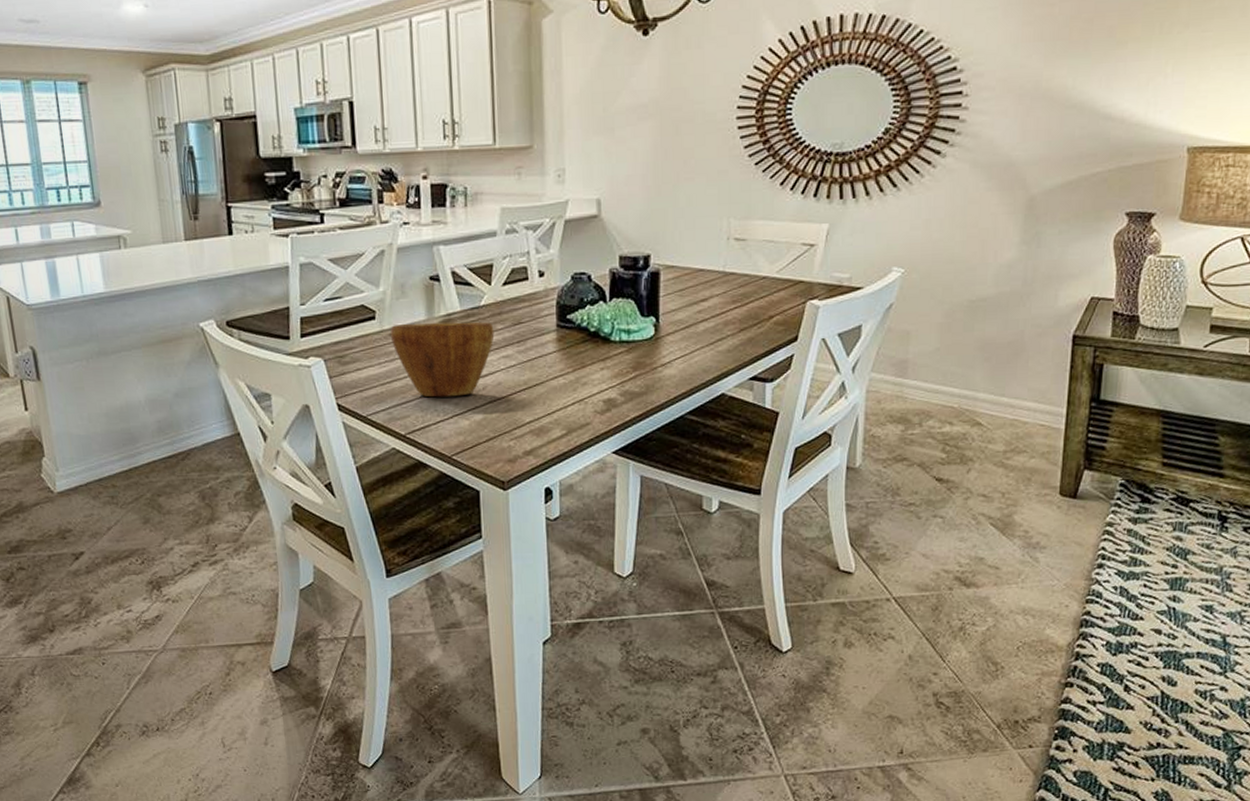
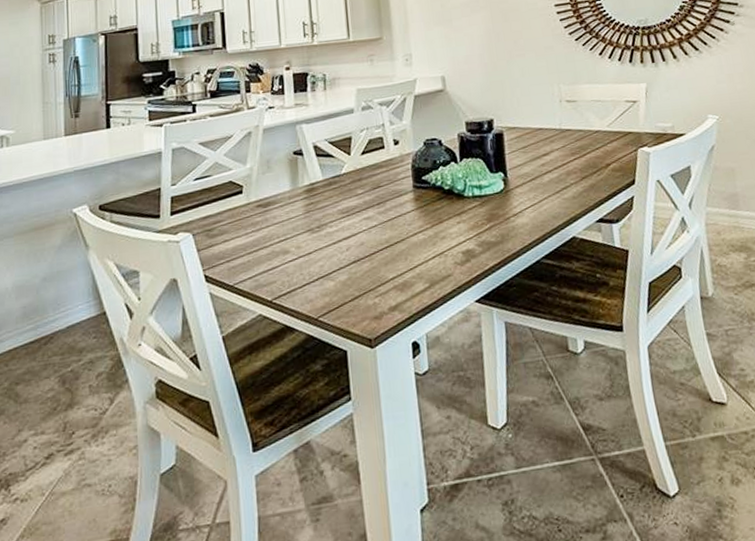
bowl: present [390,322,495,398] -> none [256,188,356,262]

